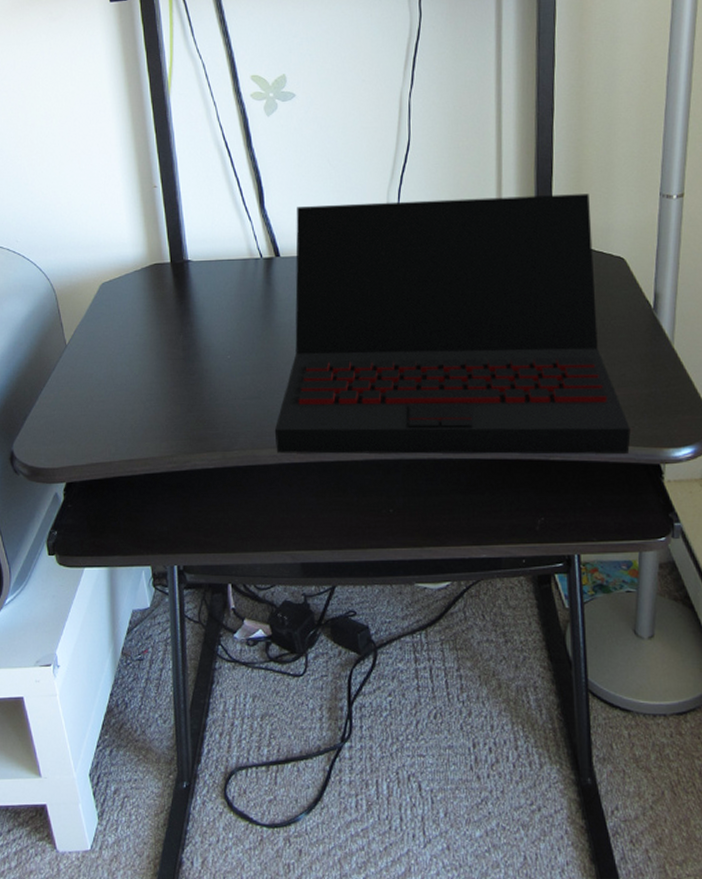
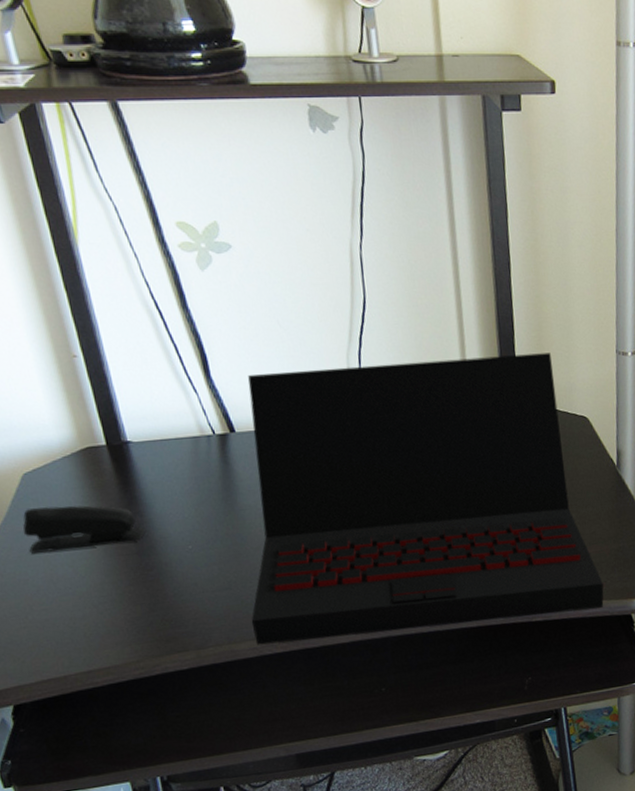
stapler: none [94,313,193,352] -> present [23,505,145,554]

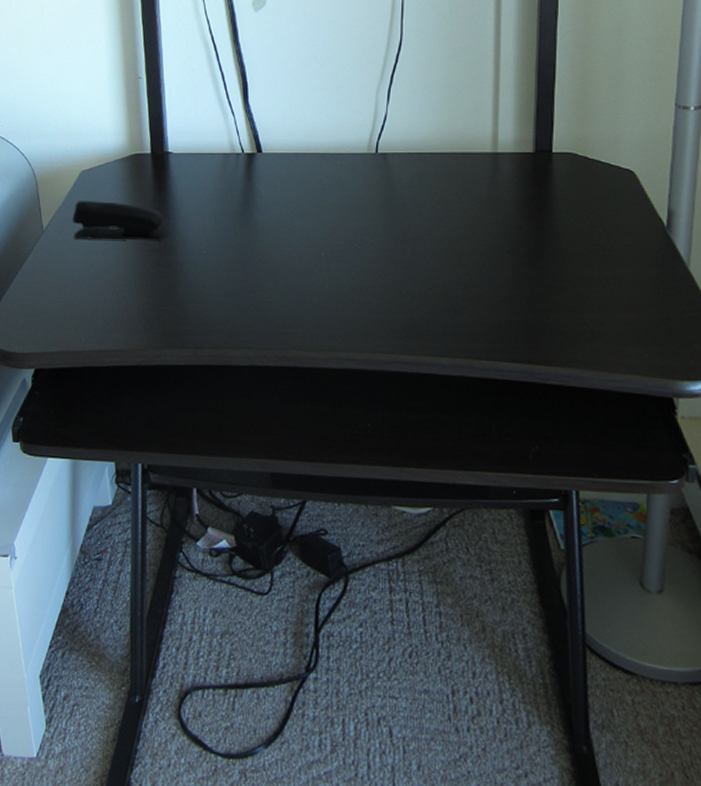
laptop: present [248,353,604,645] -> none [249,101,639,383]

